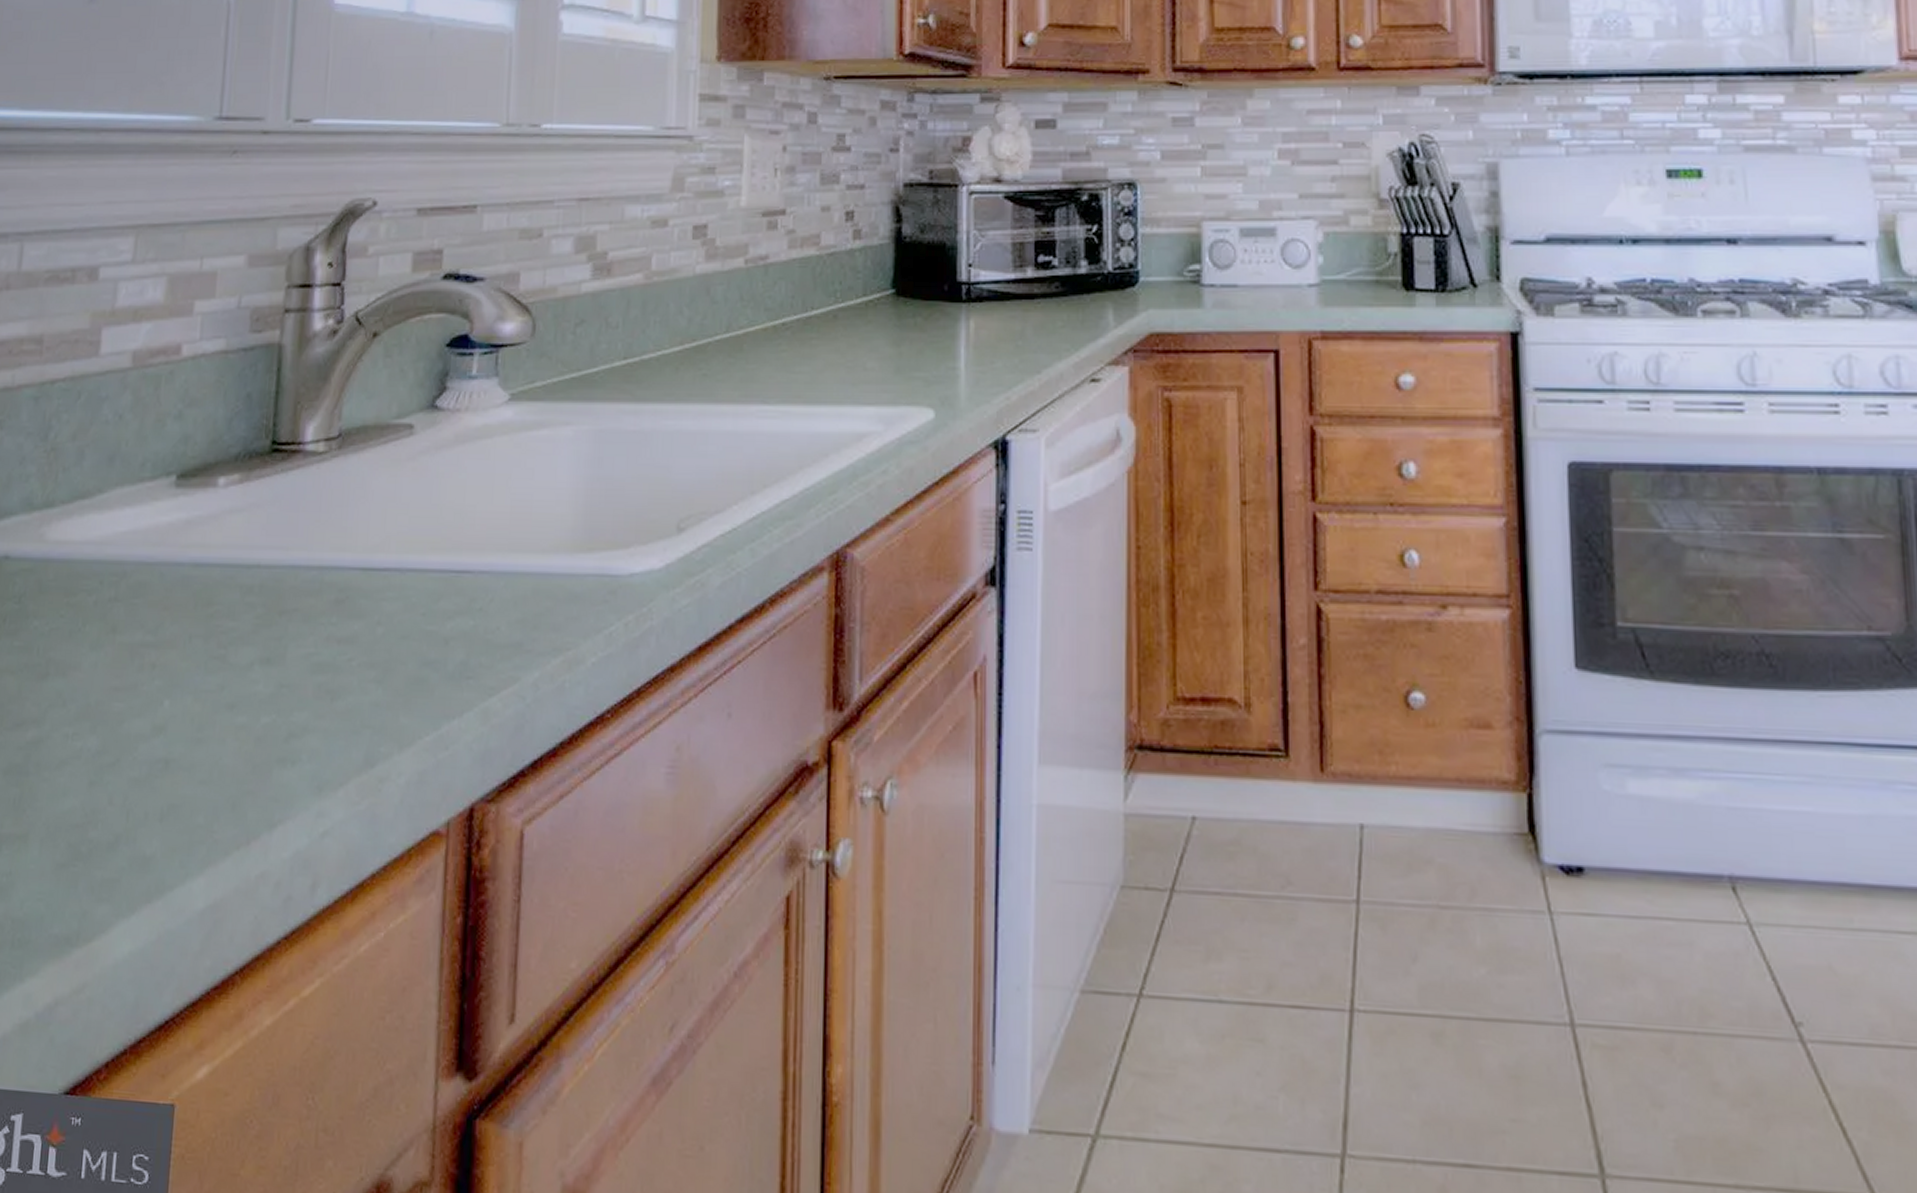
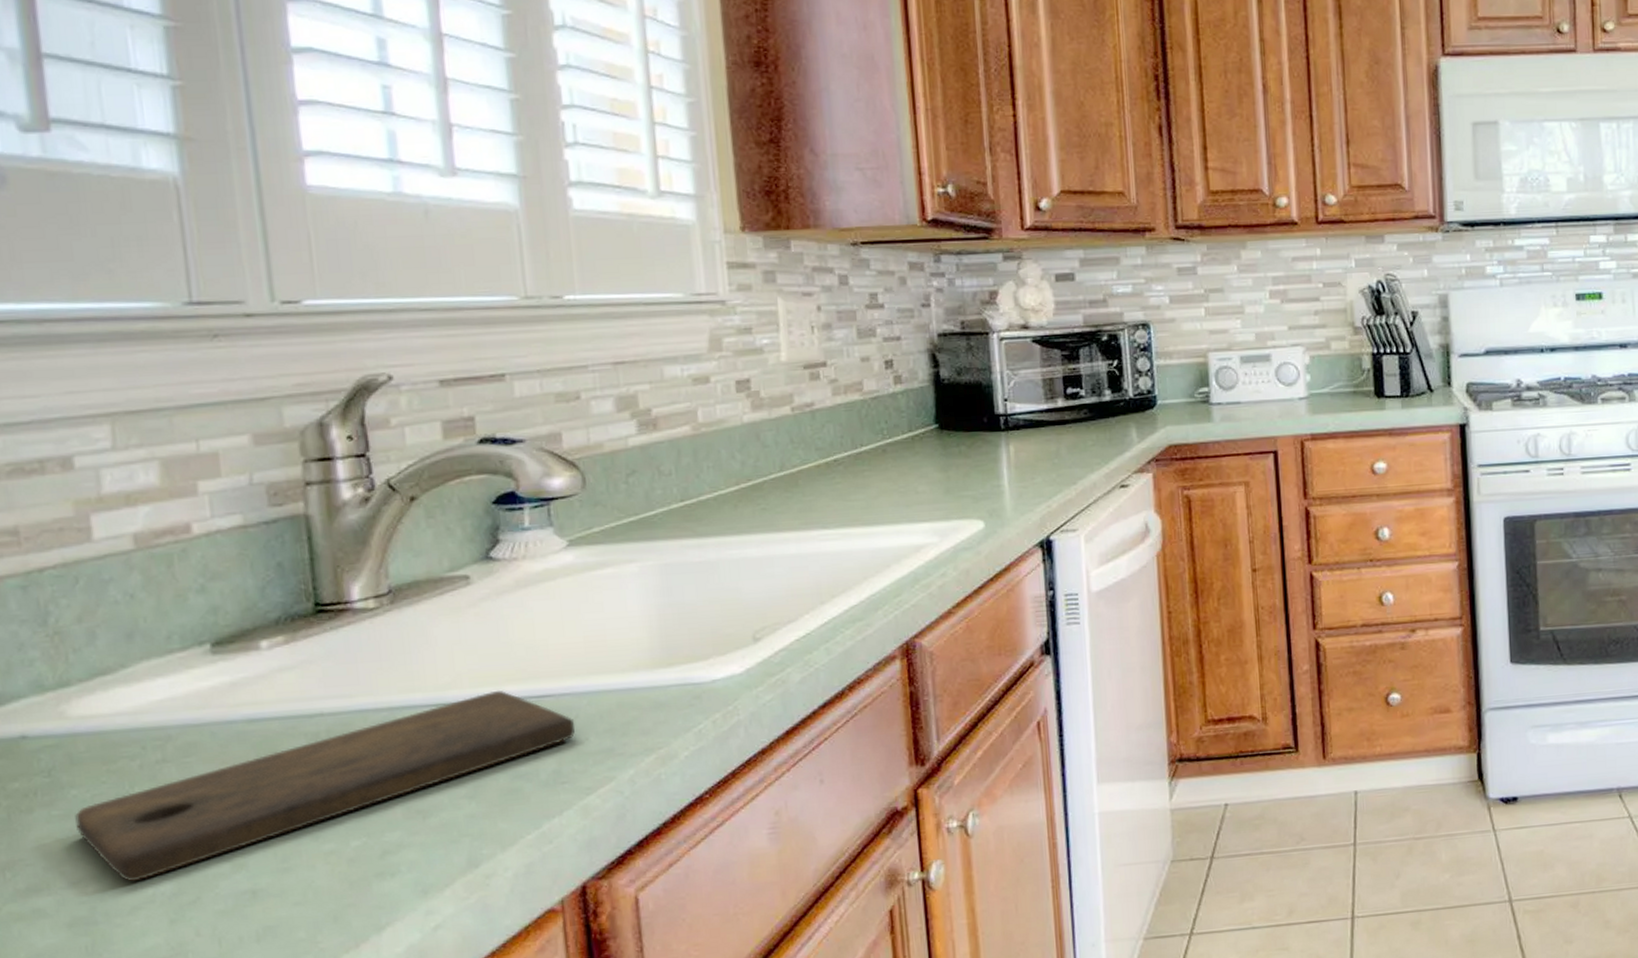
cutting board: none [31,560,489,732] -> present [75,691,576,882]

